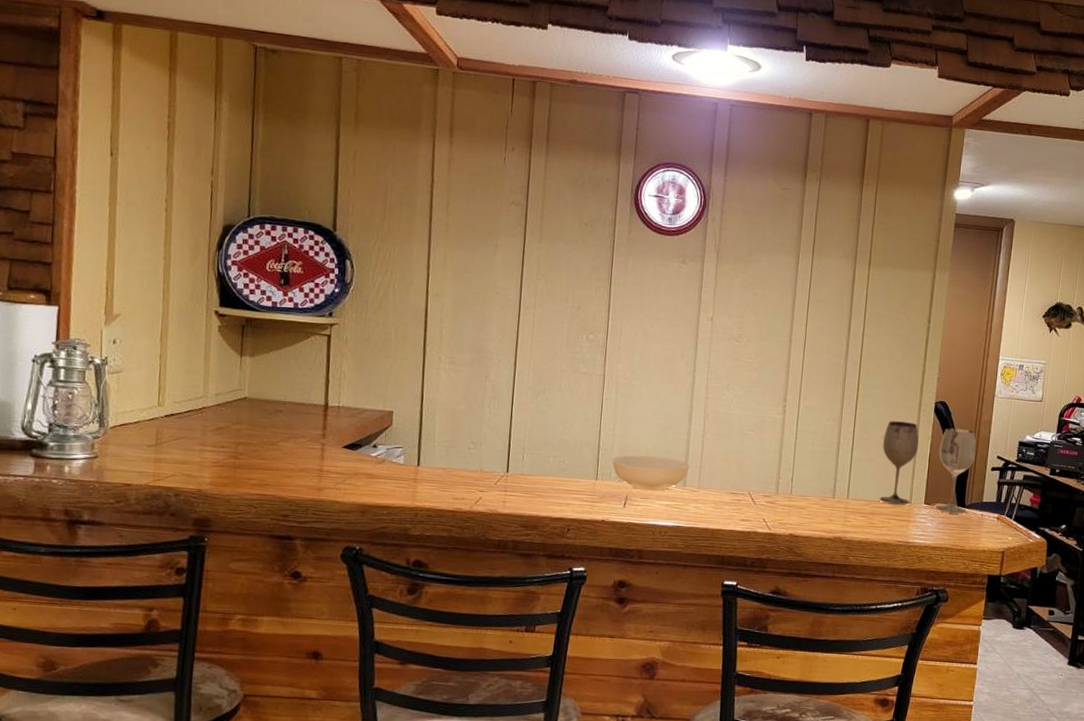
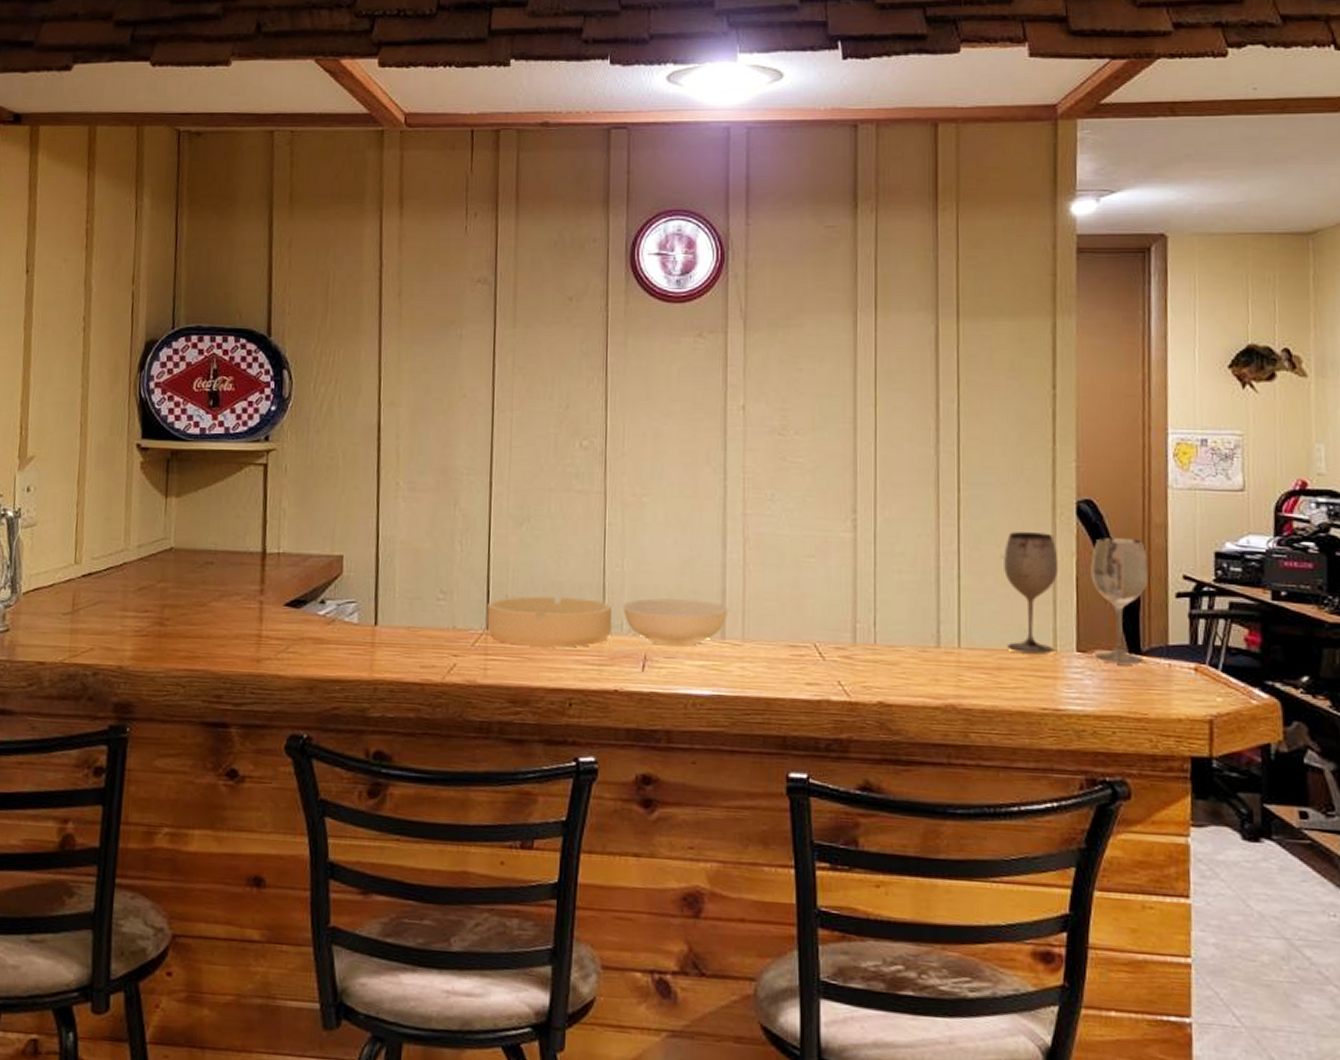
ashtray: none [507,449,604,488] -> present [487,596,612,648]

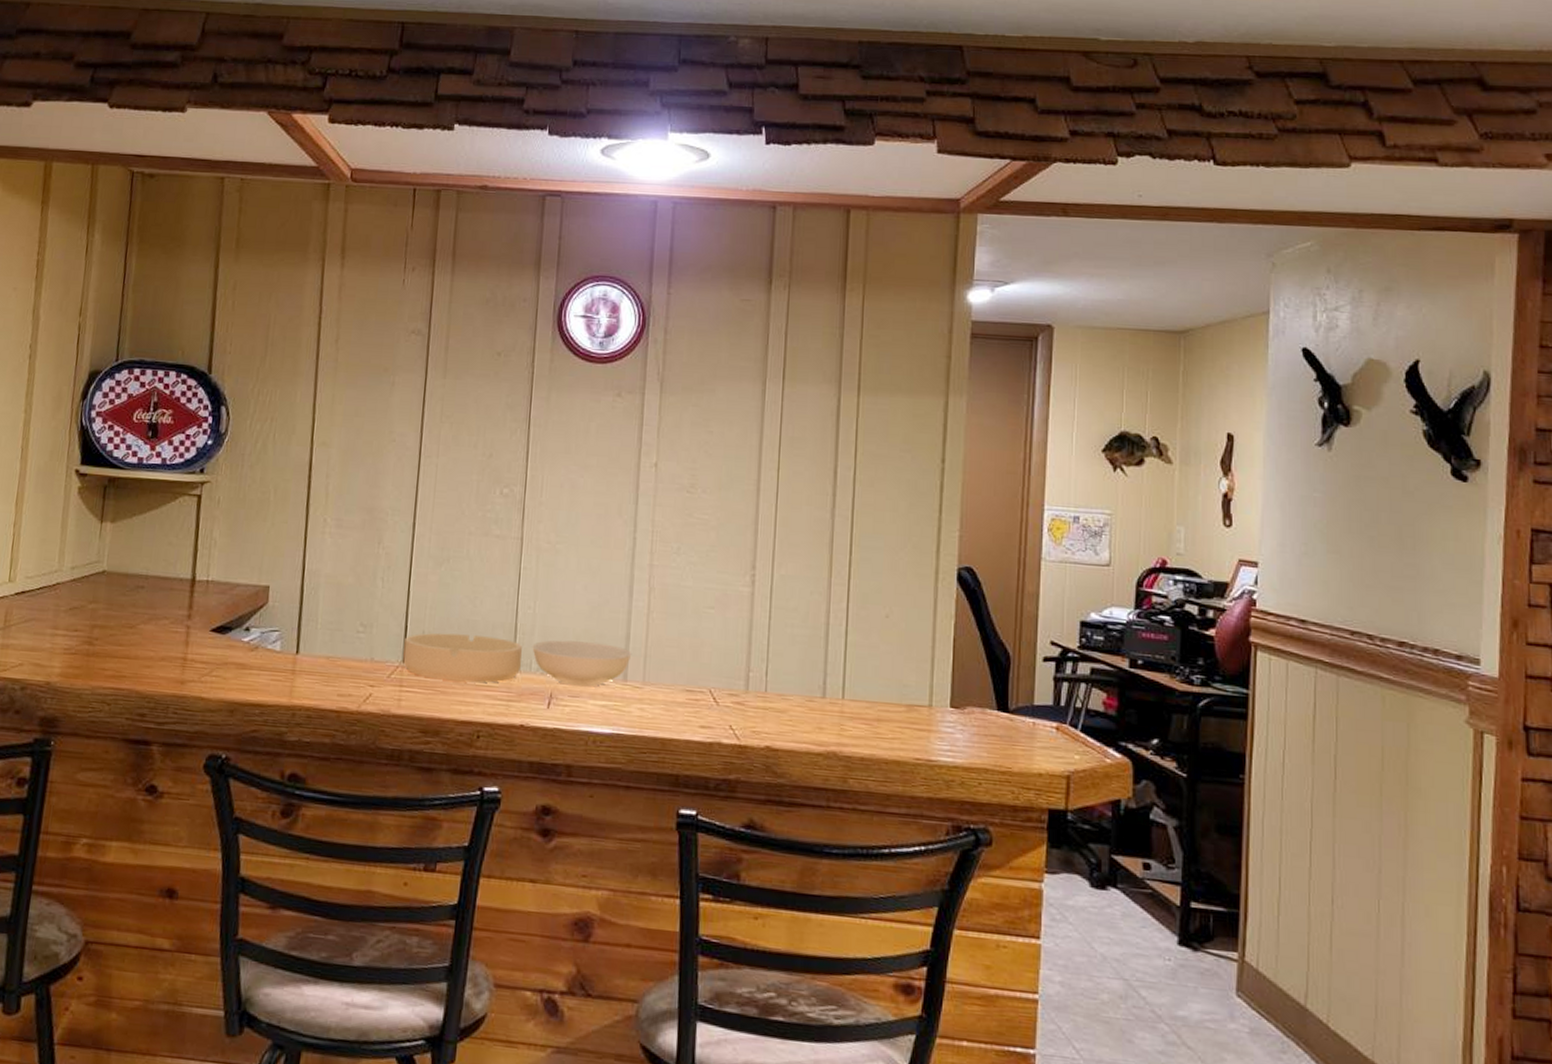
wineglass: present [1004,532,1148,665] -> none [887,593,1019,722]

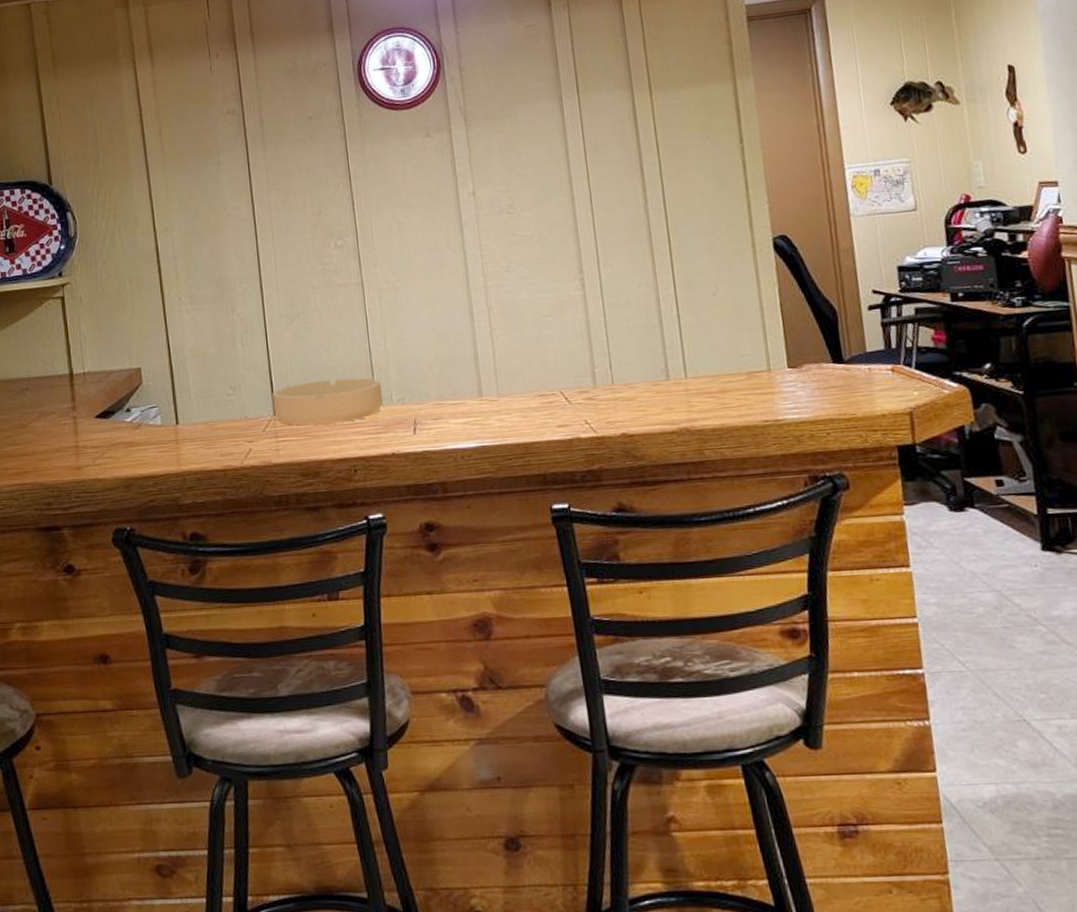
bowl: present [532,640,632,688] -> none [389,365,483,411]

